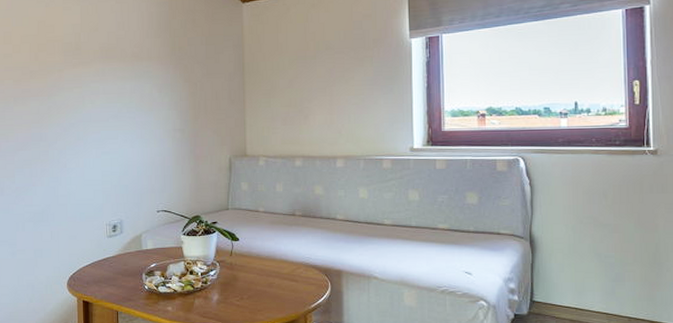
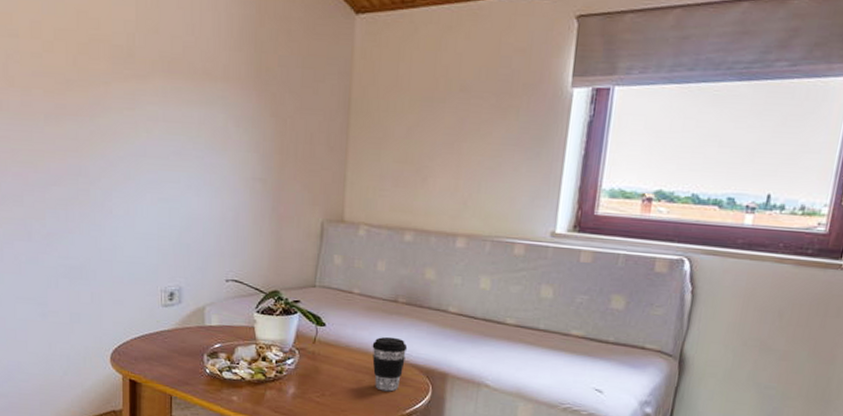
coffee cup: none [278,244,307,291] -> present [372,336,408,392]

